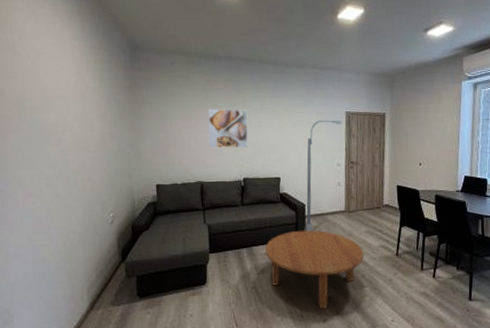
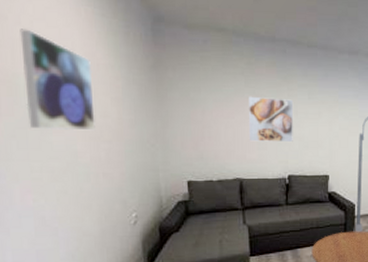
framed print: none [29,62,83,143] -> present [20,28,96,131]

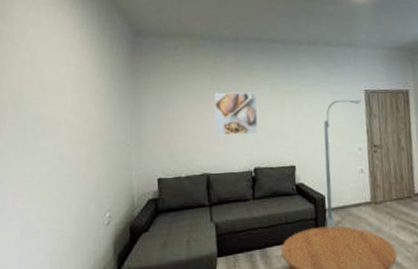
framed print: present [20,28,96,131] -> none [26,52,82,136]

